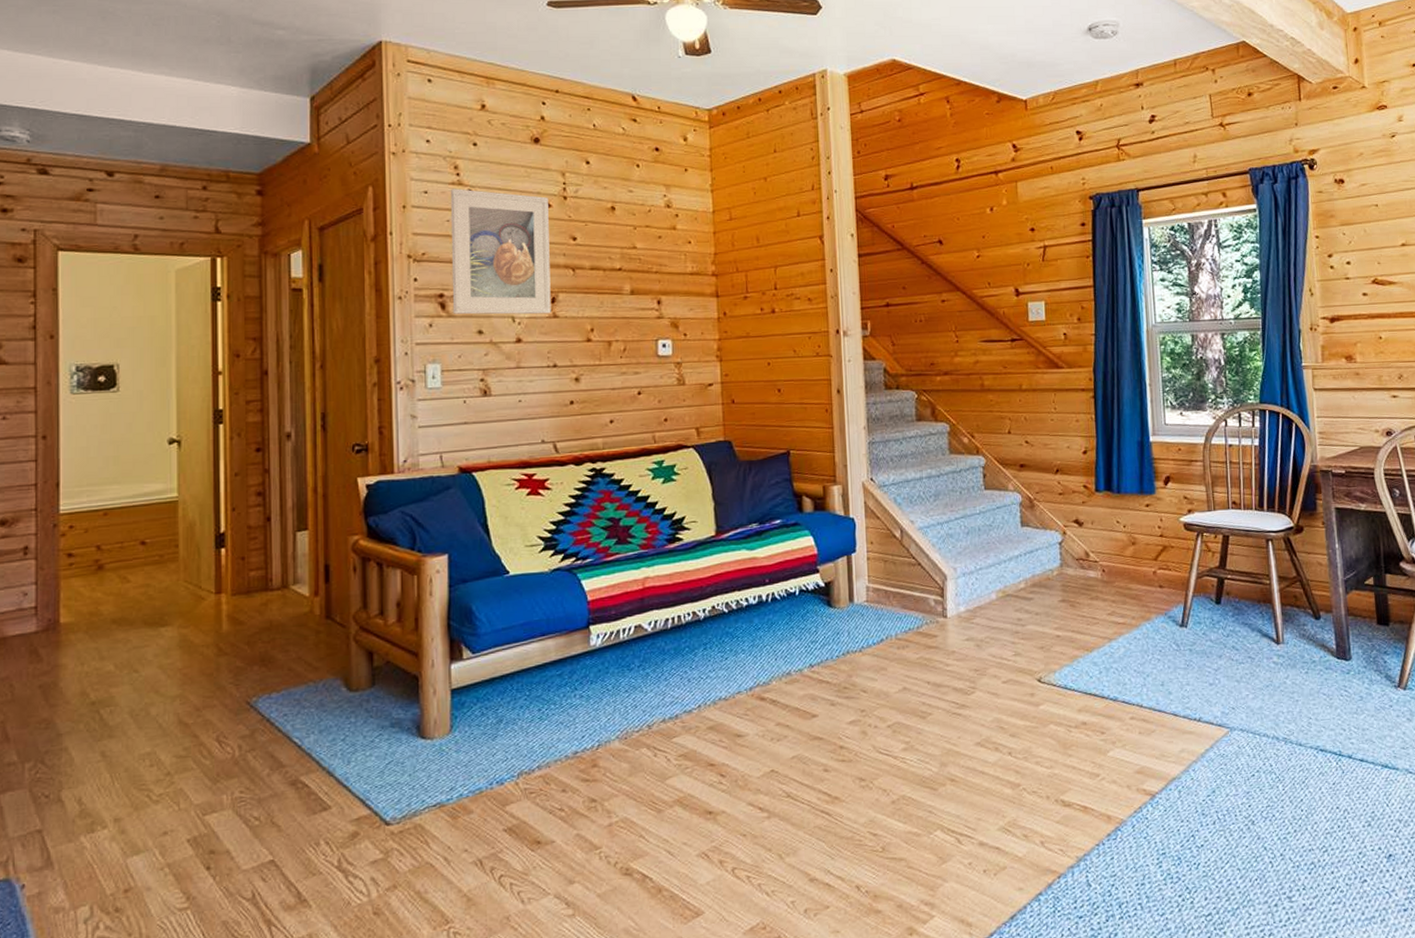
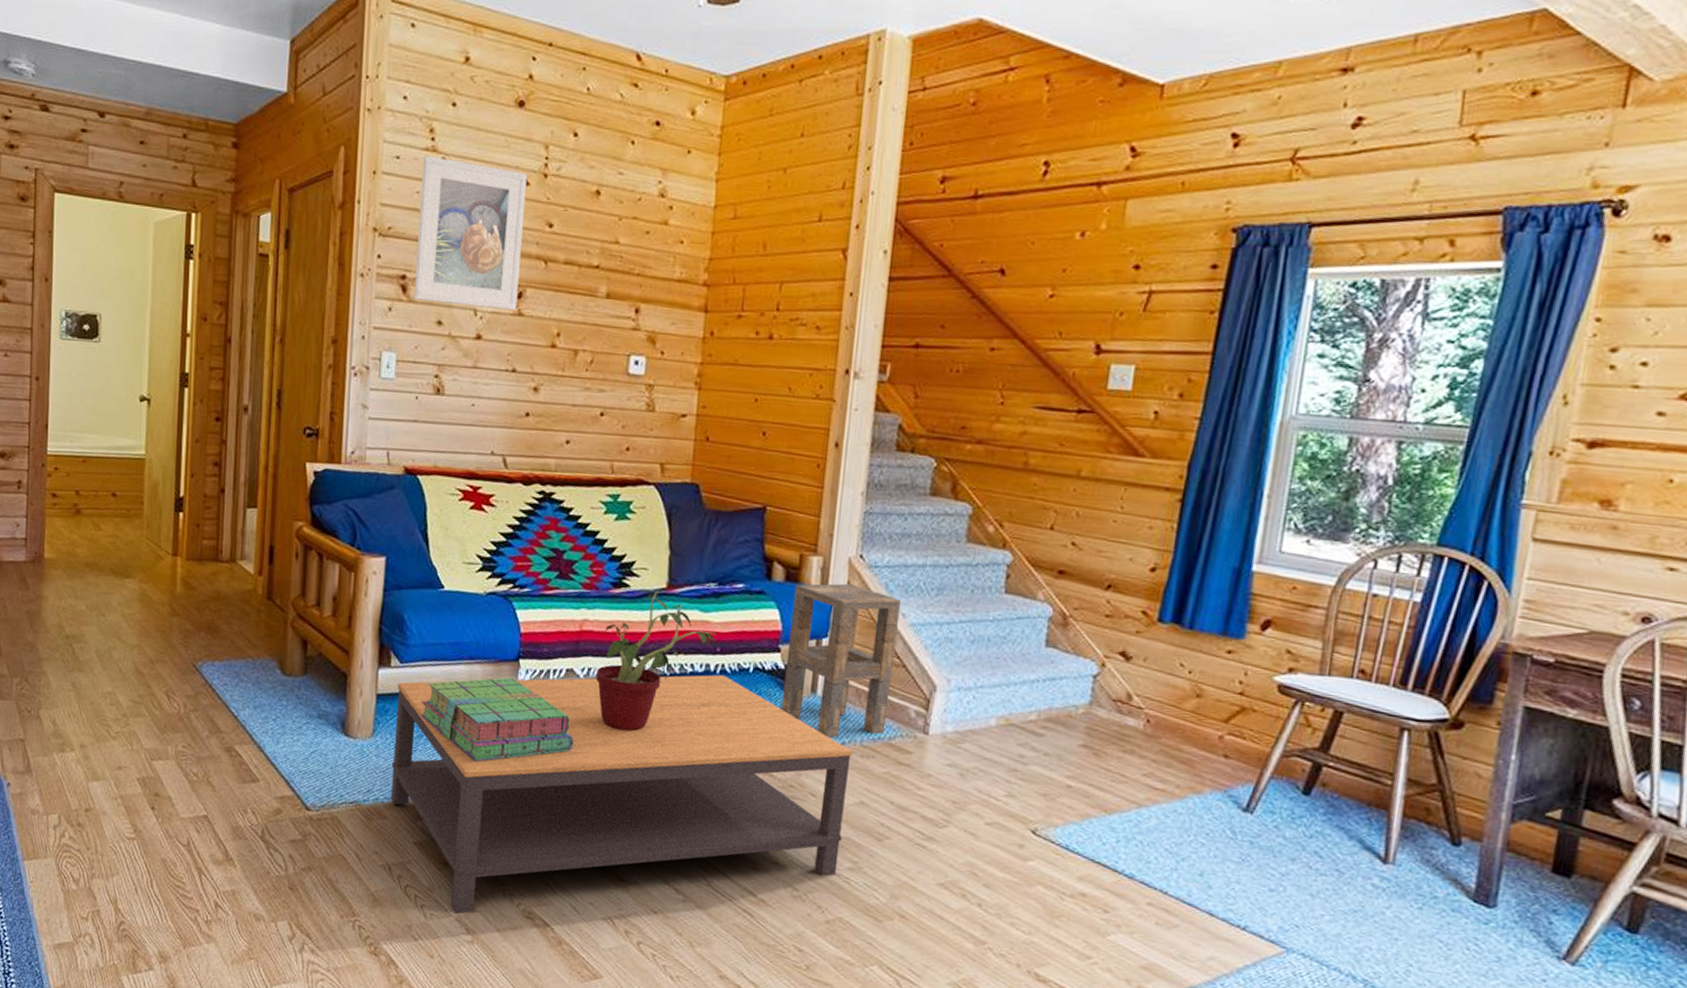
coffee table: none [472,602,894,891] -> present [391,674,853,914]
stack of books: none [498,645,650,734] -> present [420,677,574,762]
potted plant: none [663,540,766,672] -> present [596,591,717,732]
side table: none [823,503,913,638] -> present [781,583,900,738]

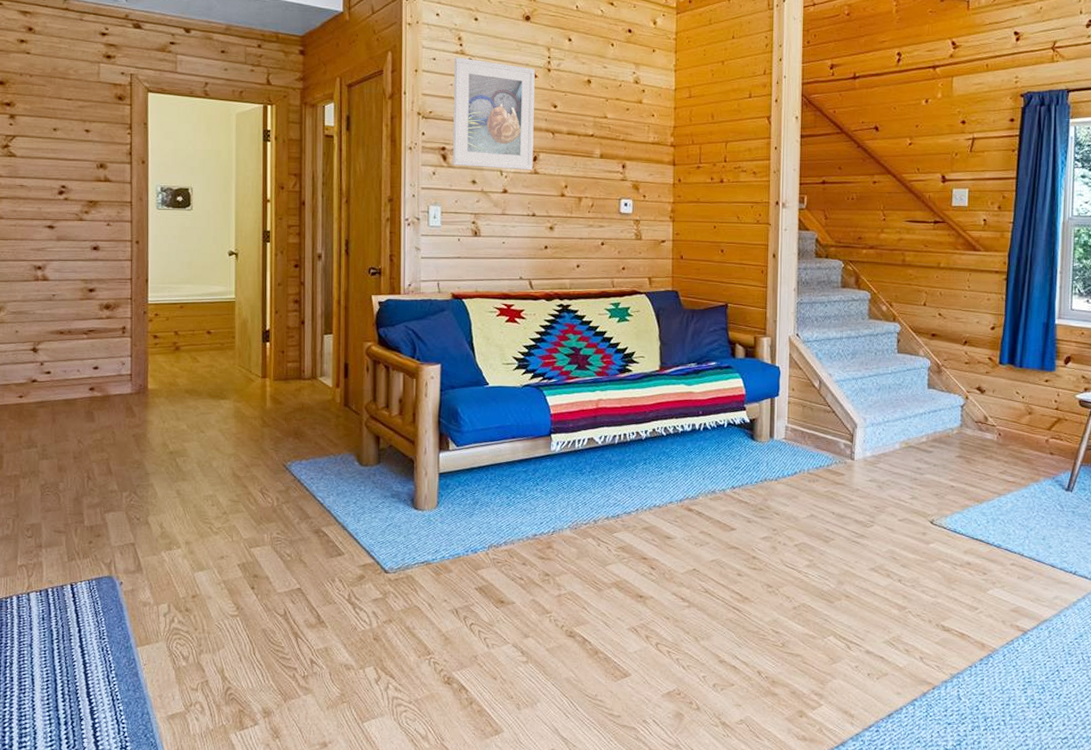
coffee table: present [391,674,853,914] -> none [454,431,803,641]
stack of books: present [420,677,574,762] -> none [475,449,597,518]
potted plant: present [596,591,717,732] -> none [611,373,700,481]
side table: present [781,583,900,738] -> none [749,355,827,470]

